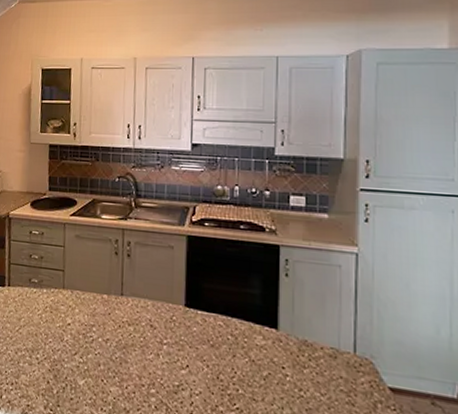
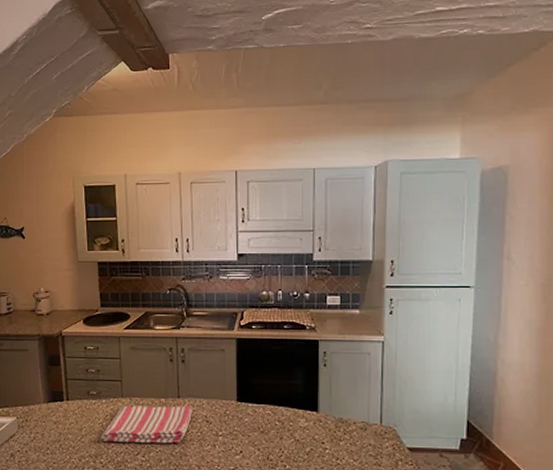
dish towel: none [39,298,137,347] -> present [101,405,193,444]

